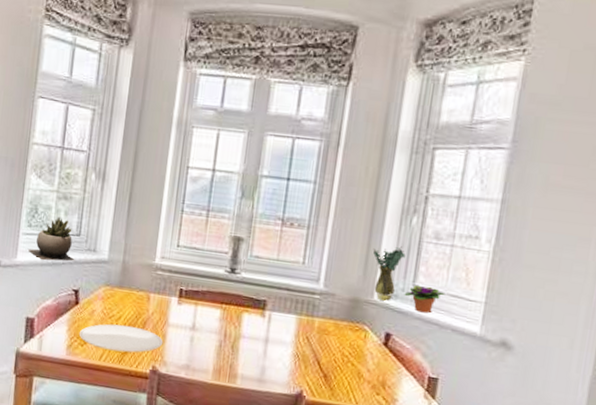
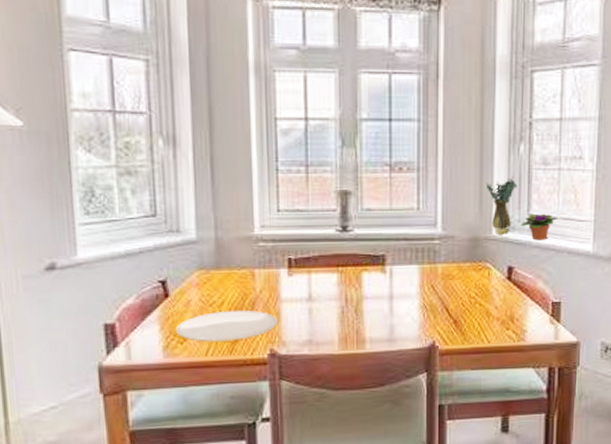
succulent plant: present [27,216,75,262] -> none [89,196,155,253]

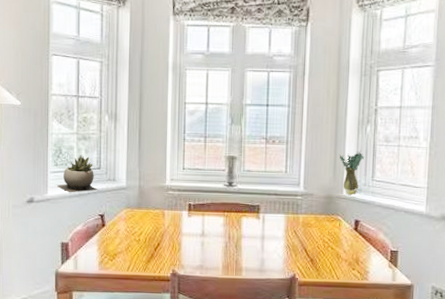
succulent plant: none [89,196,155,253] -> present [56,154,98,193]
plate: present [175,309,278,342] -> none [108,239,179,262]
potted flower: present [520,214,558,241] -> none [366,180,397,201]

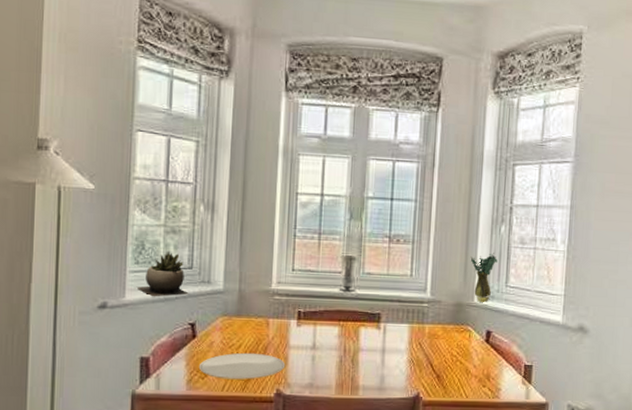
plate: none [108,239,179,262] -> present [198,352,286,380]

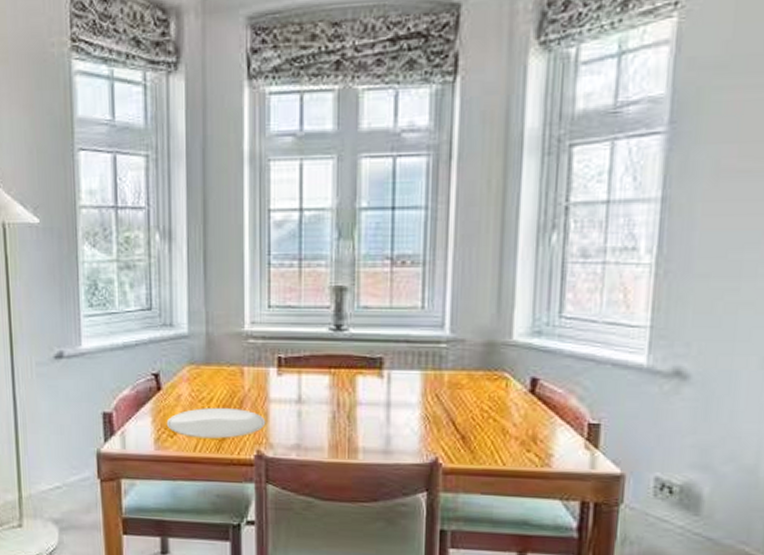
succulent plant: present [136,251,189,297] -> none [92,290,149,345]
vase: present [470,253,498,302] -> none [506,272,547,340]

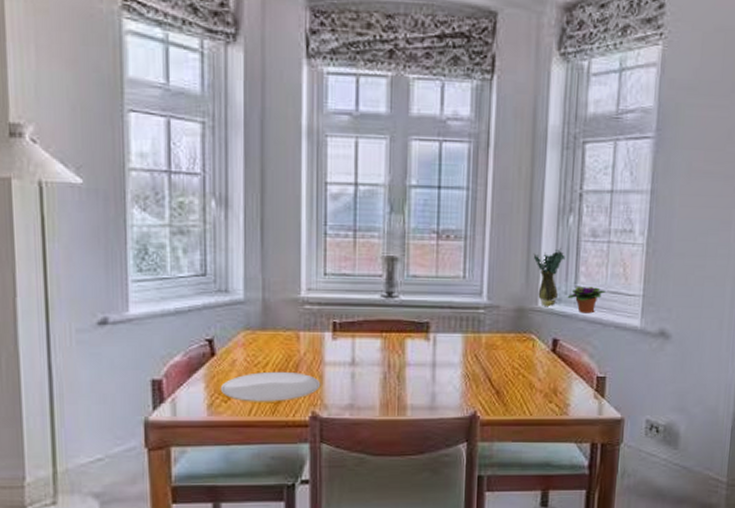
vase: none [506,272,547,340] -> present [533,248,565,306]
potted flower: none [549,317,600,349] -> present [567,287,606,314]

